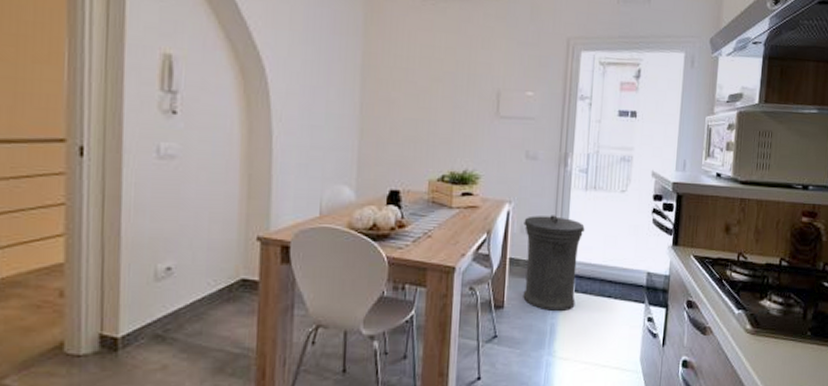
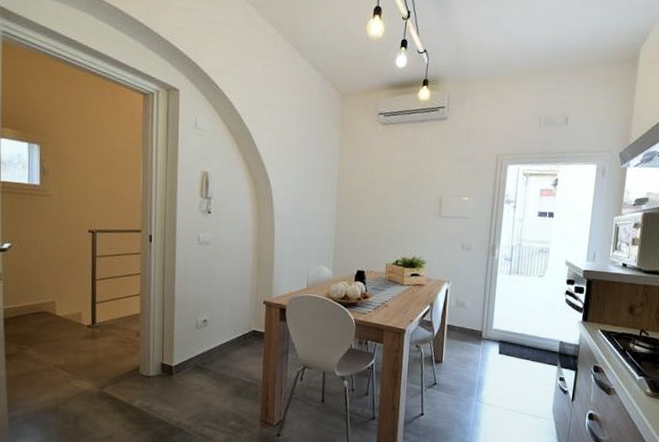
trash can: present [523,215,585,311] -> none [457,293,508,368]

